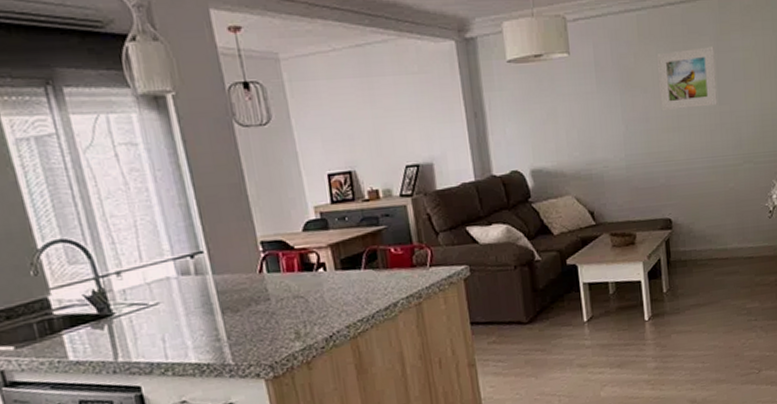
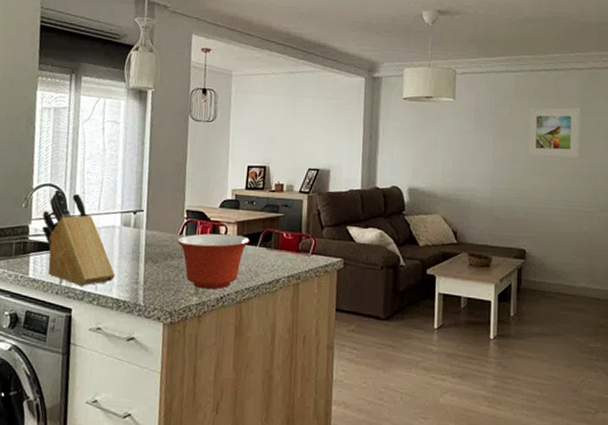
knife block: none [63,244,187,359] -> present [41,189,115,287]
mixing bowl: none [256,260,351,332] -> present [176,233,250,290]

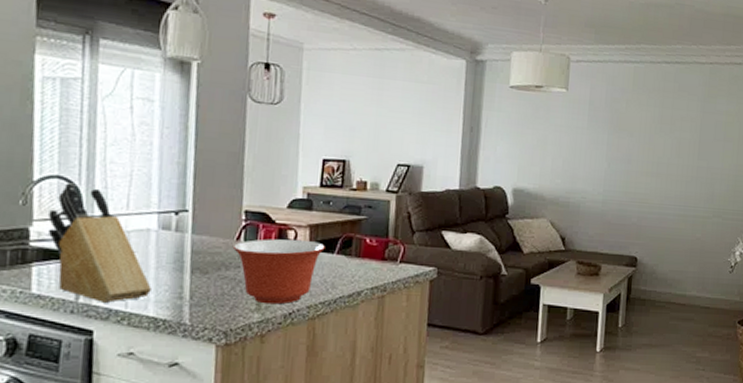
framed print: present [528,107,580,158] -> none [643,103,700,160]

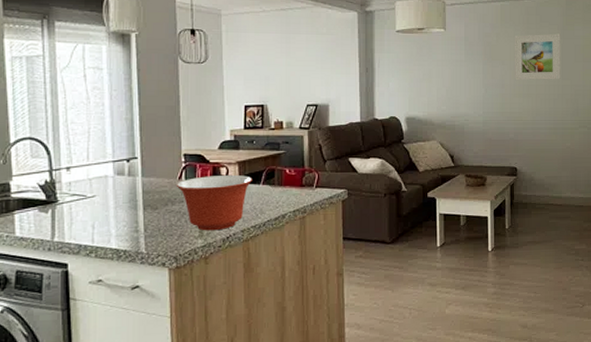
knife block: present [47,183,151,304] -> none [25,142,112,241]
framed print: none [643,103,700,160] -> present [515,33,561,81]

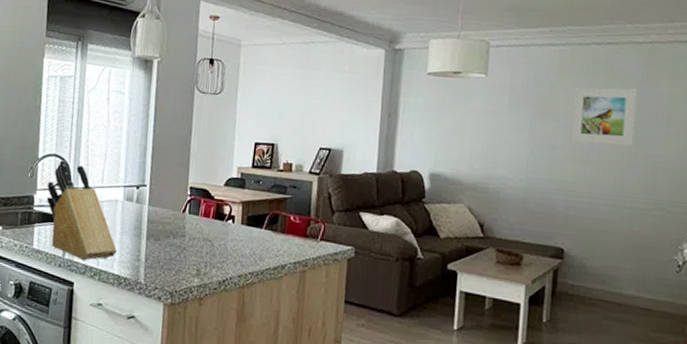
knife block: none [25,142,112,241] -> present [46,160,117,261]
mixing bowl: present [176,174,252,231] -> none [179,212,255,272]

